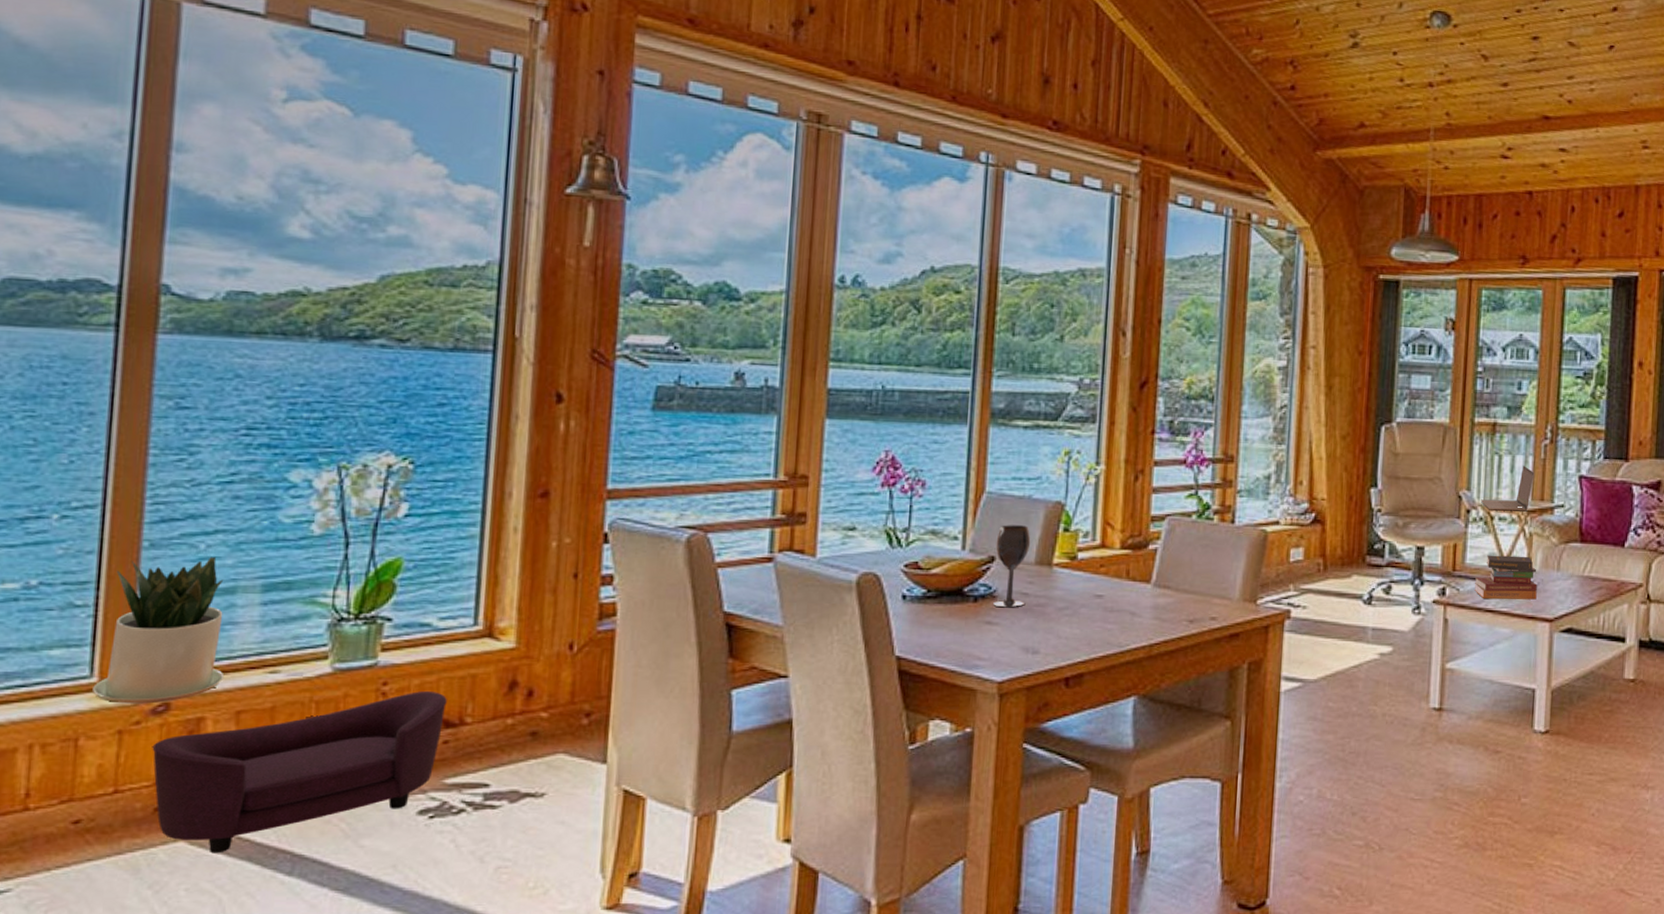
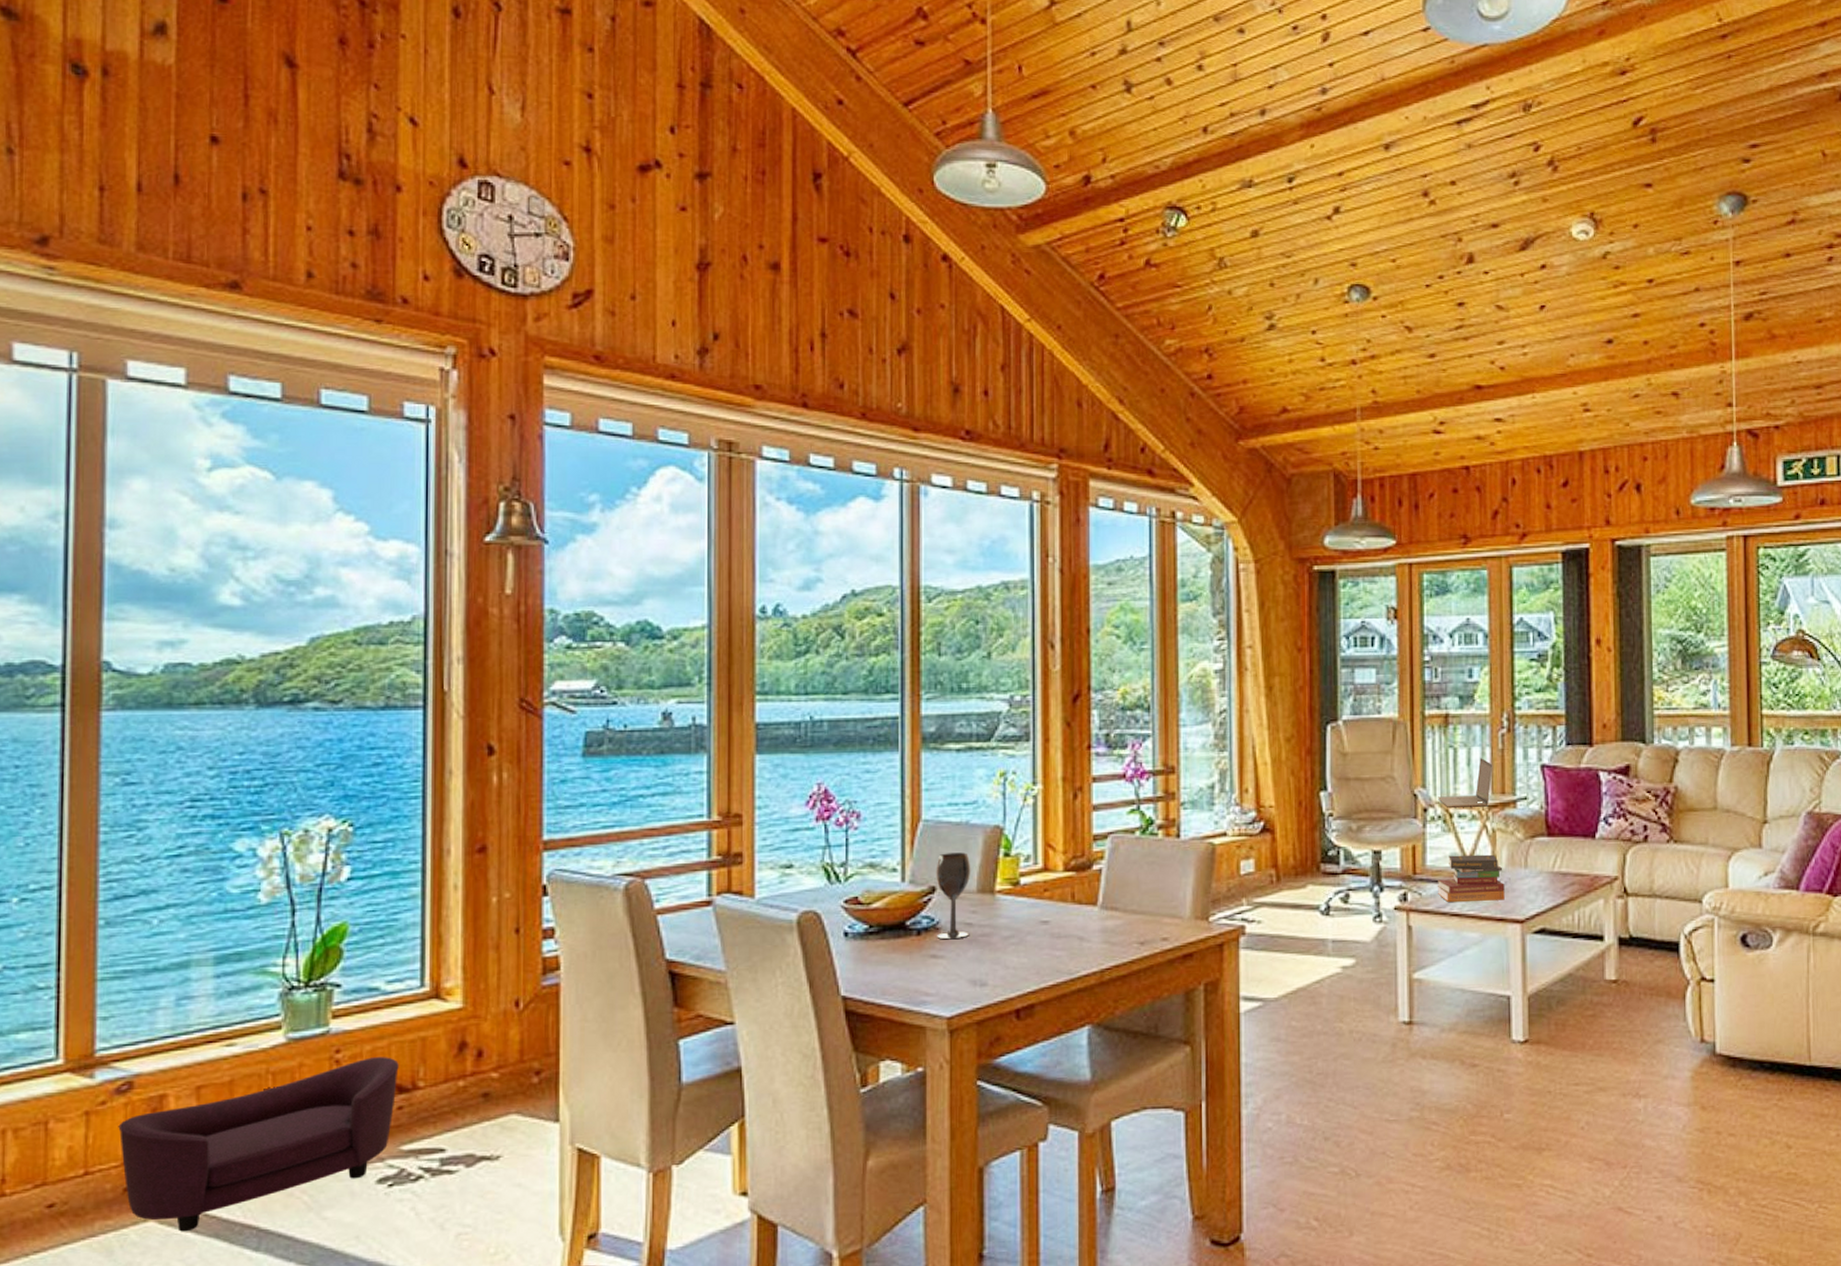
planter: present [93,556,225,704] -> none [59,931,183,1085]

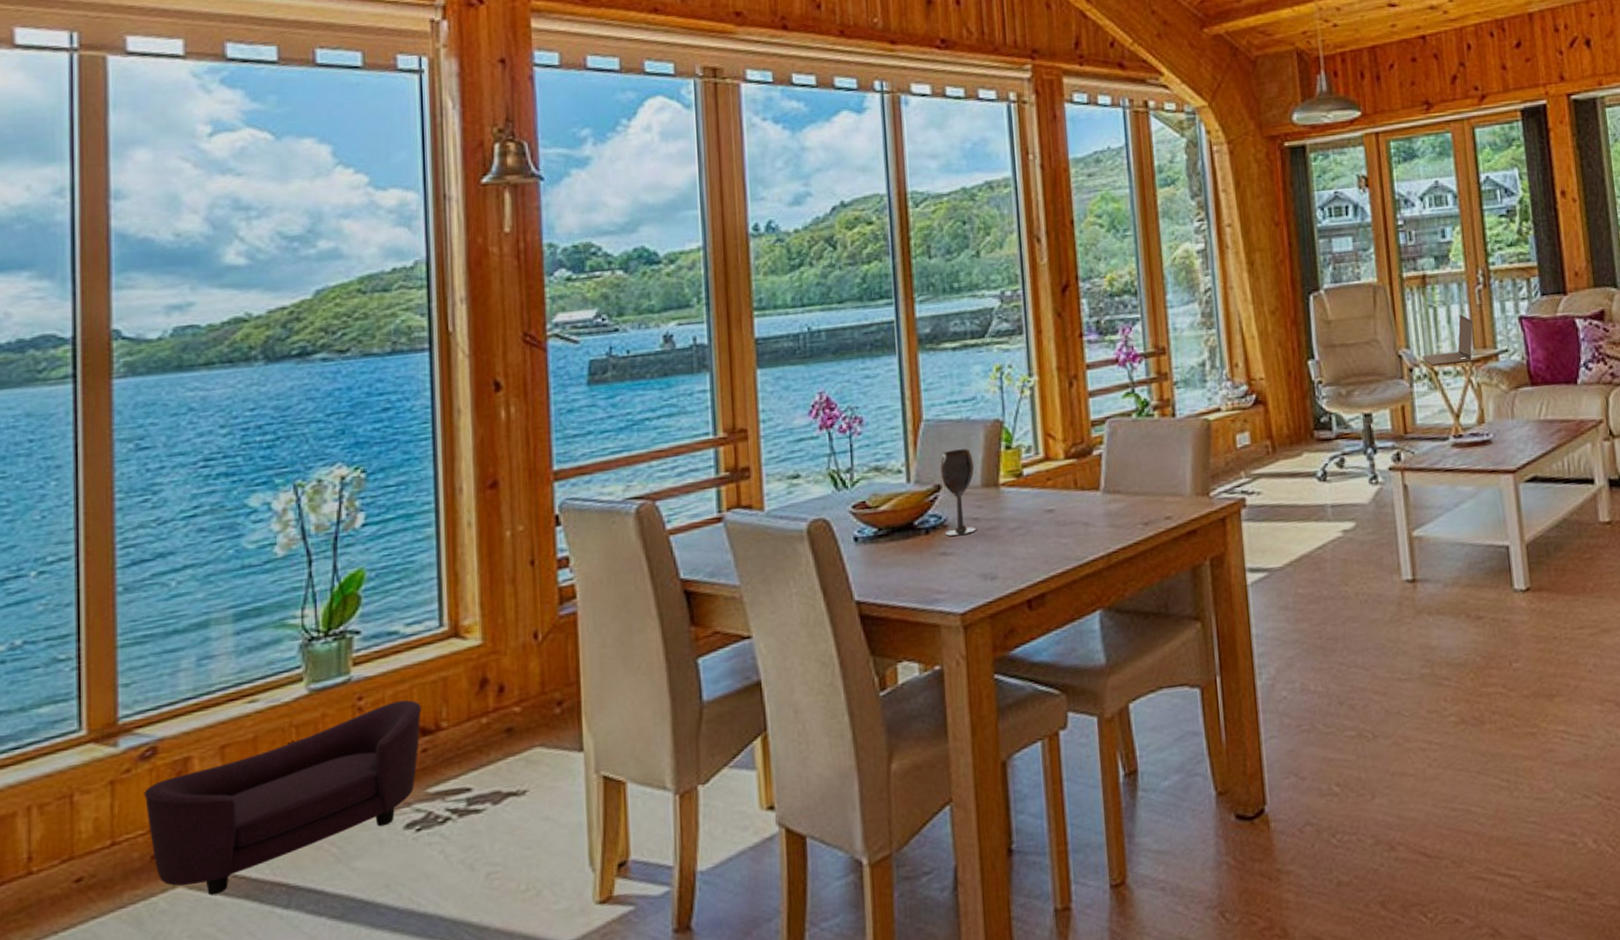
books: present [1437,854,1505,903] -> none [1428,407,1495,459]

